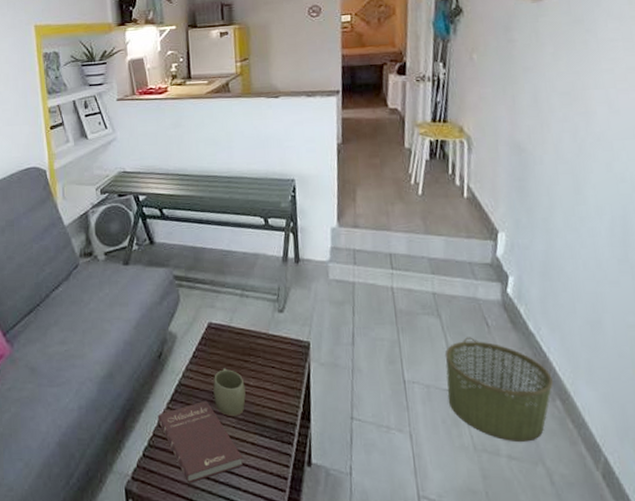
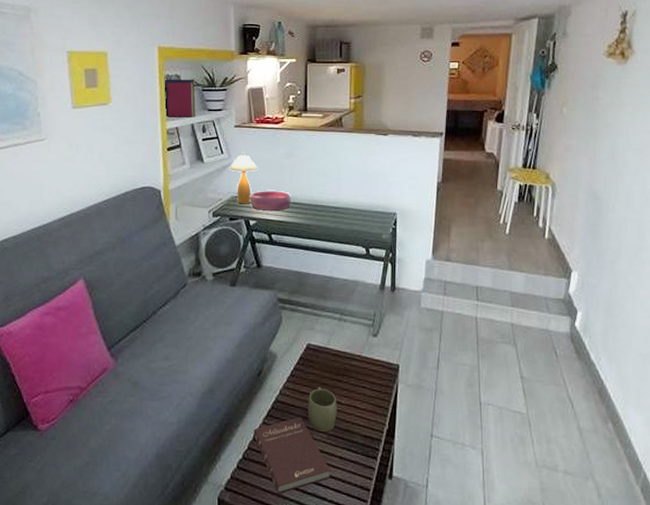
books: none [44,55,76,96] -> present [165,79,196,117]
table lamp: none [114,126,145,180] -> present [229,152,258,204]
bowl: none [138,163,181,185] -> present [250,191,291,210]
basket: present [444,337,553,442] -> none [517,364,607,459]

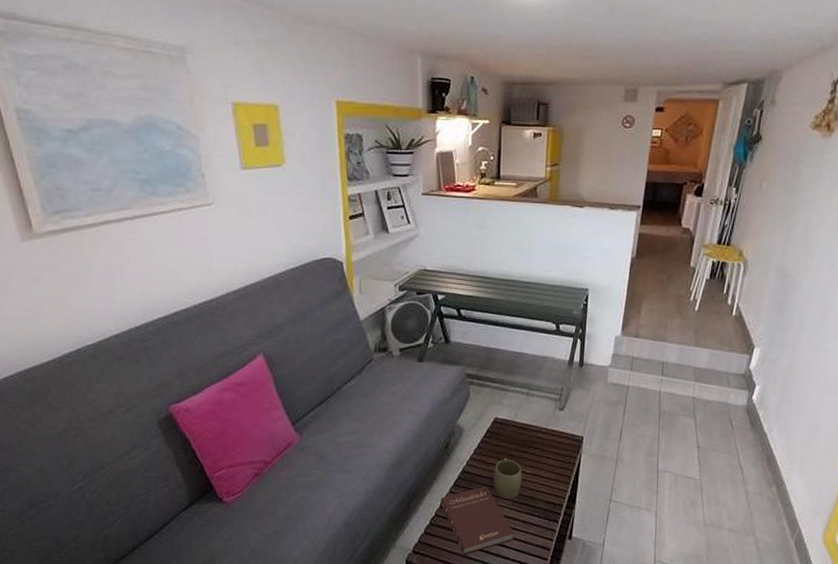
books: present [165,79,196,117] -> none [345,138,379,183]
table lamp: present [229,152,258,204] -> none [416,223,447,278]
bowl: present [250,191,291,210] -> none [438,264,481,285]

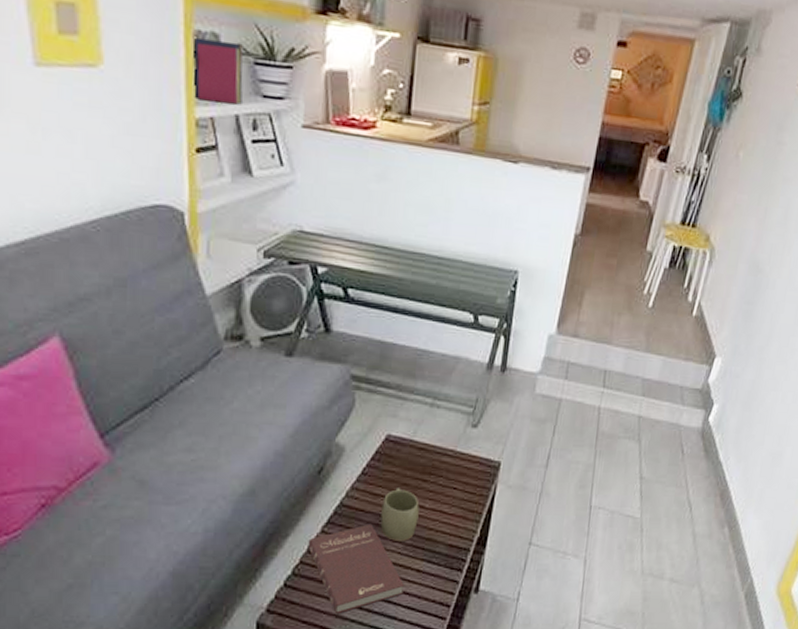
books: none [345,138,379,183] -> present [194,37,244,105]

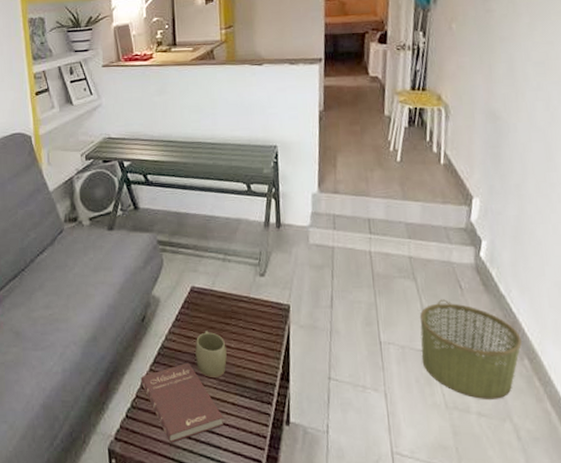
books: present [194,37,244,105] -> none [29,20,62,61]
basket: none [628,463,727,566] -> present [419,299,522,399]

